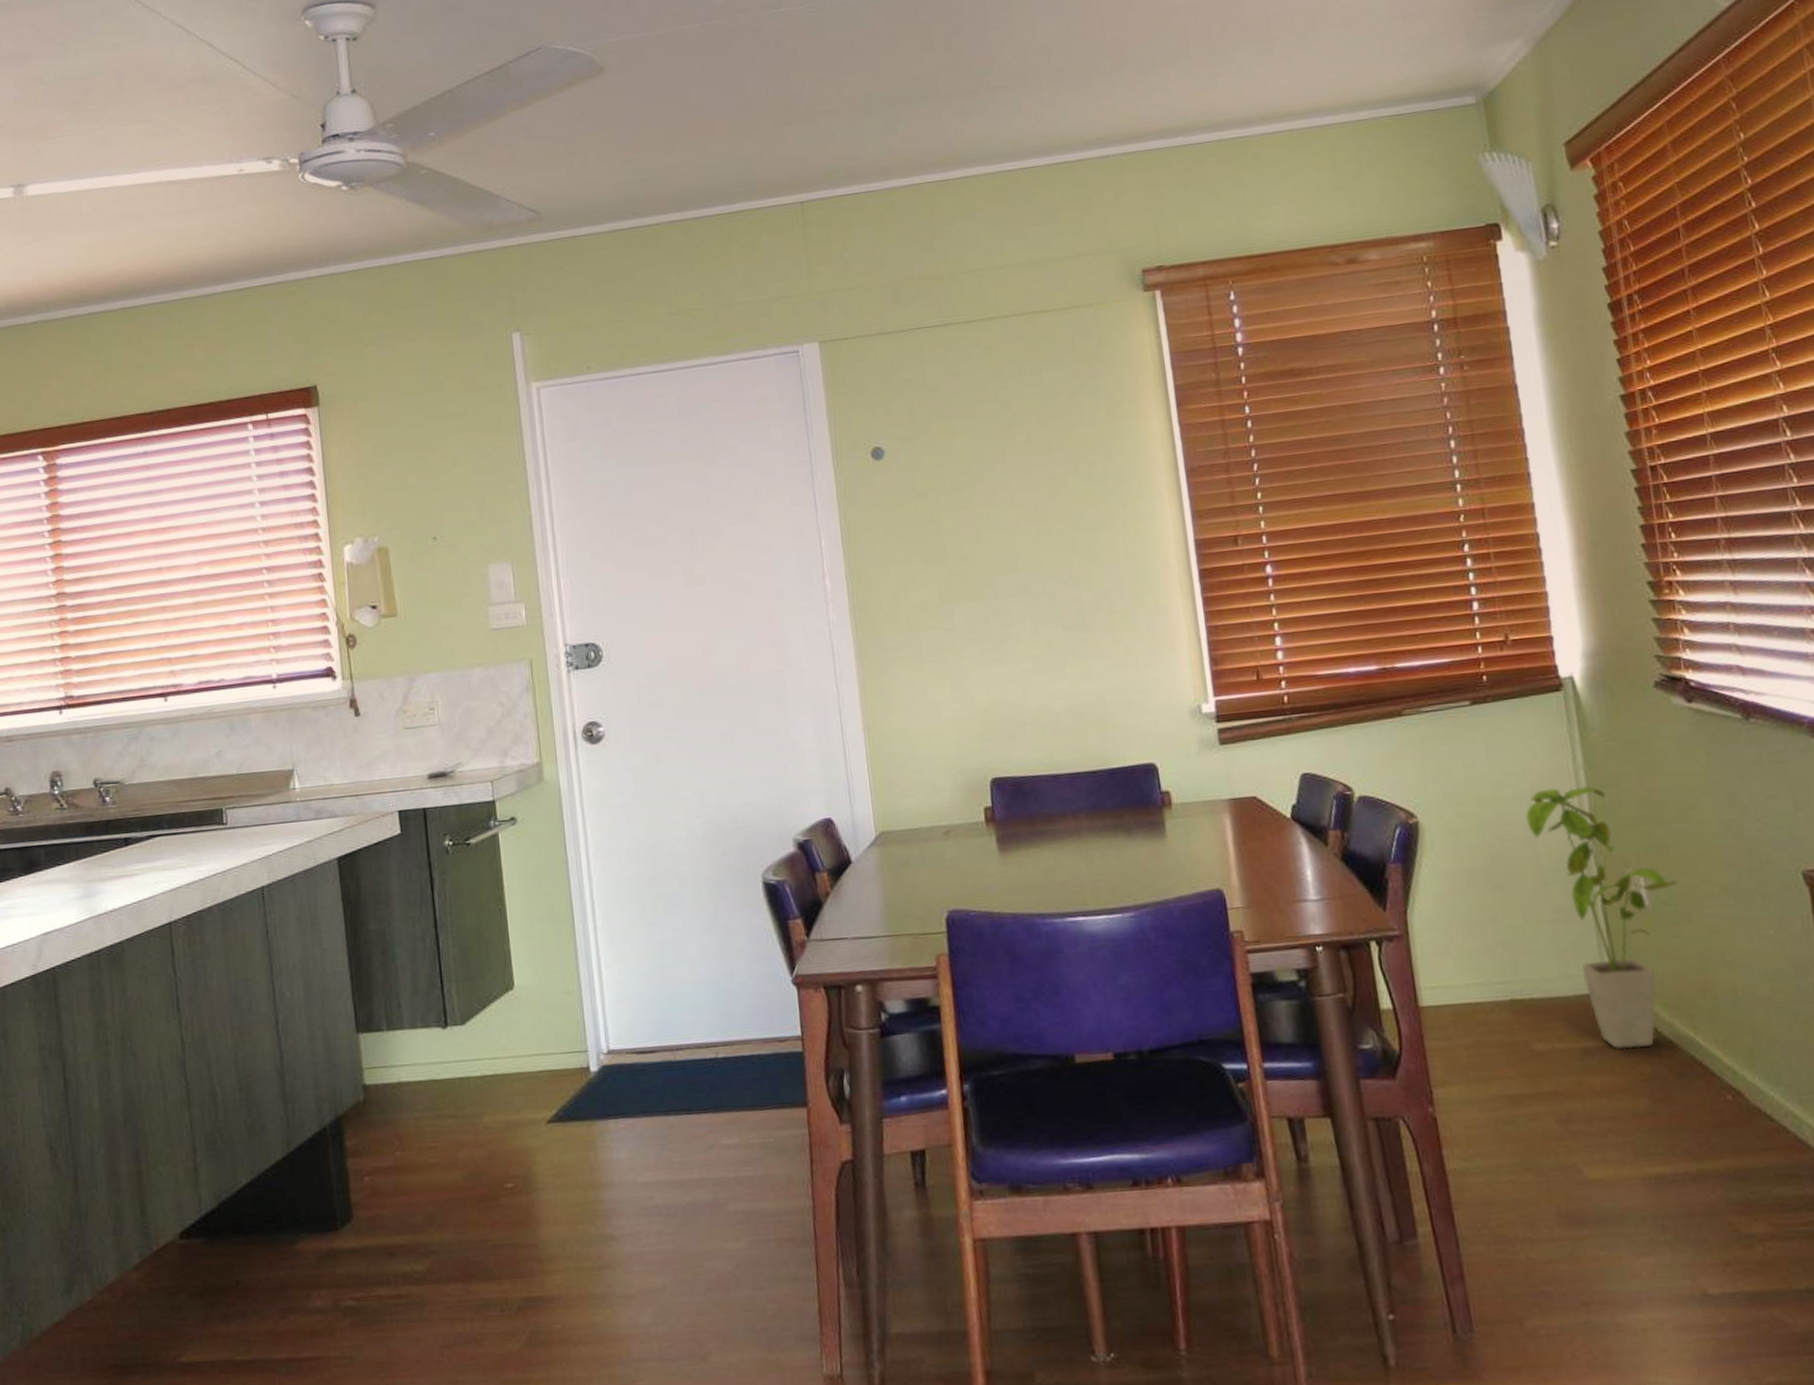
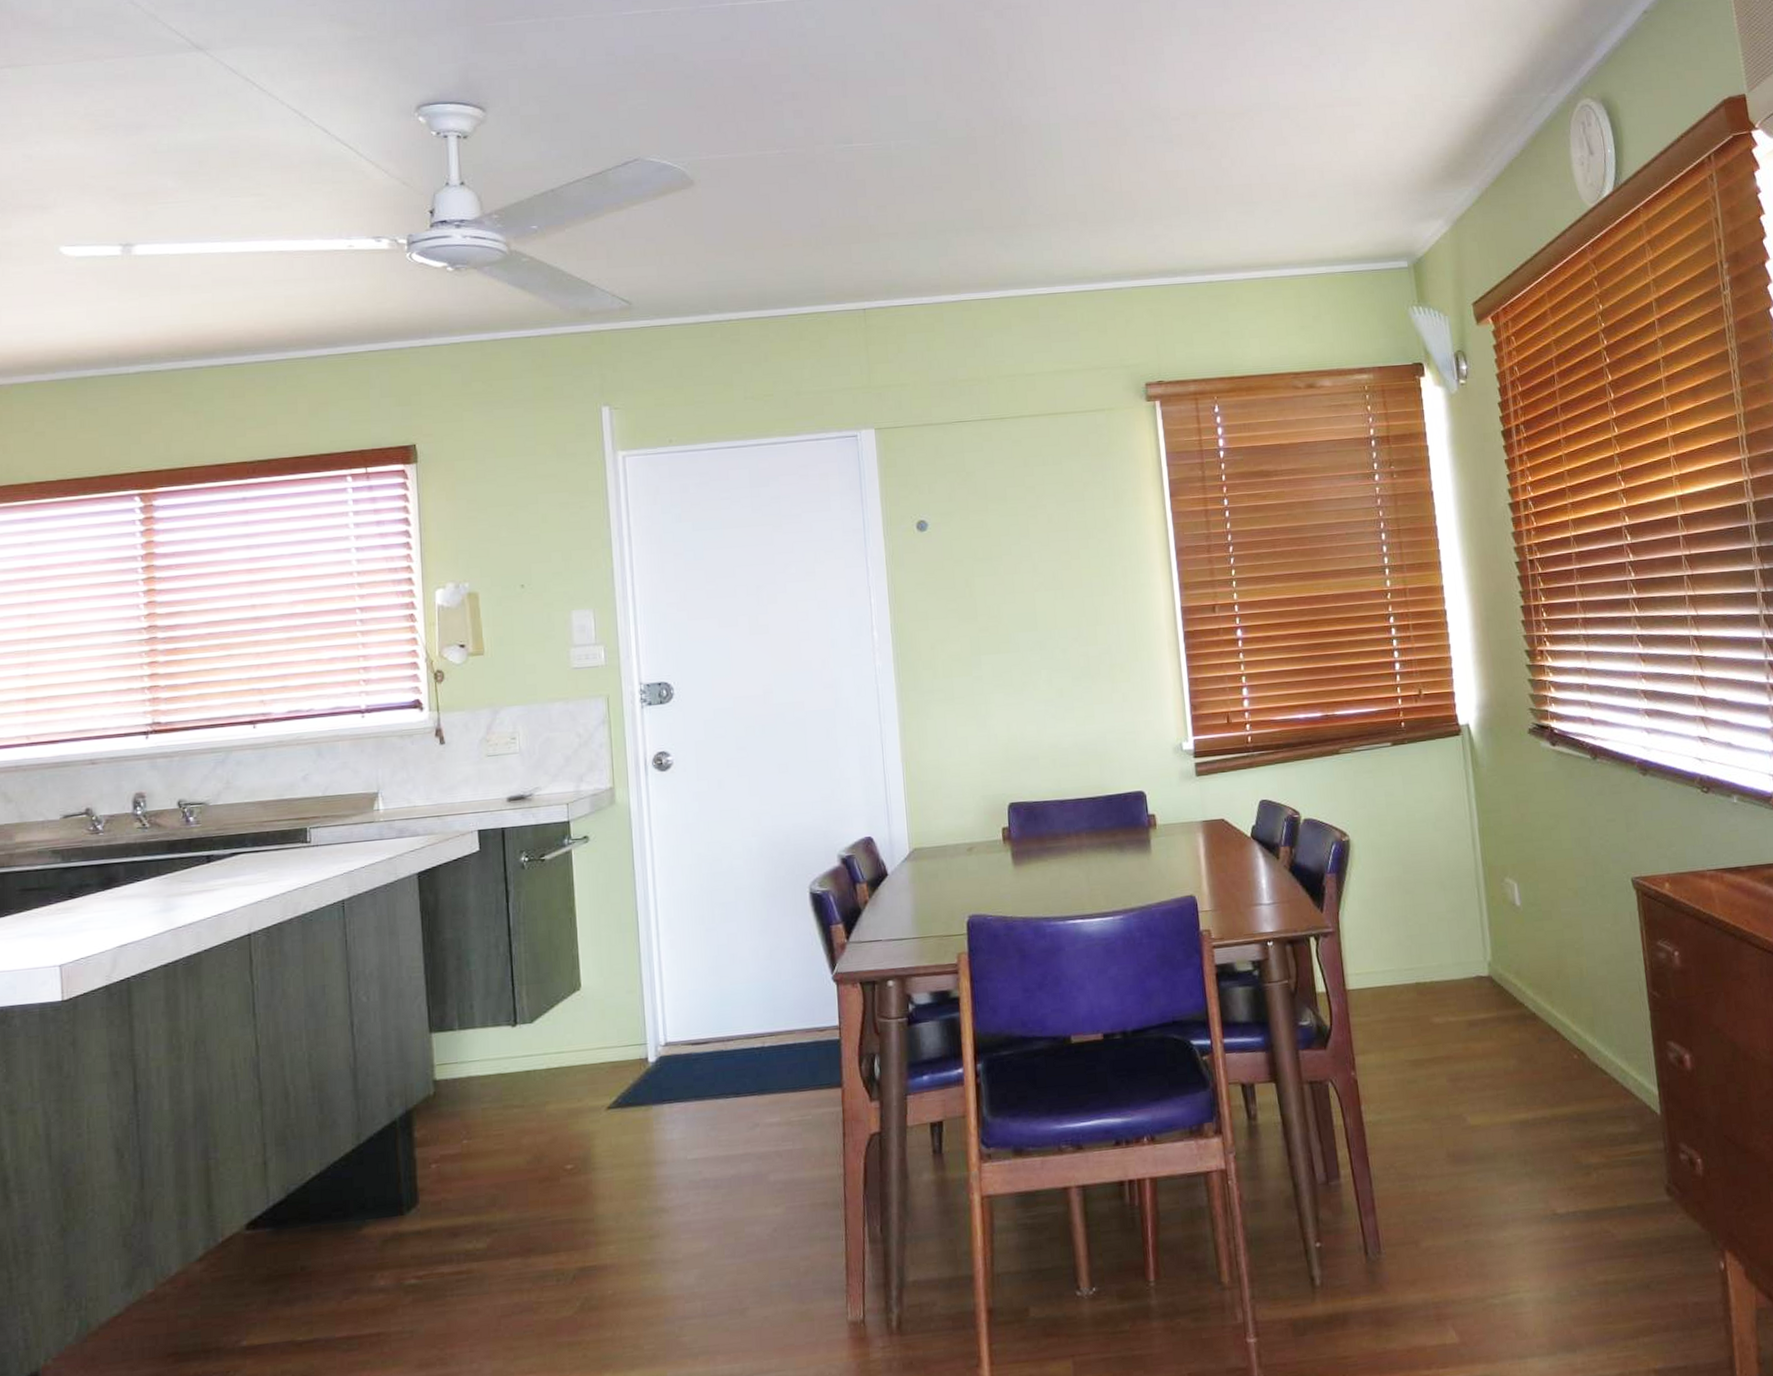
house plant: present [1526,786,1679,1049] -> none [1431,811,1543,1020]

